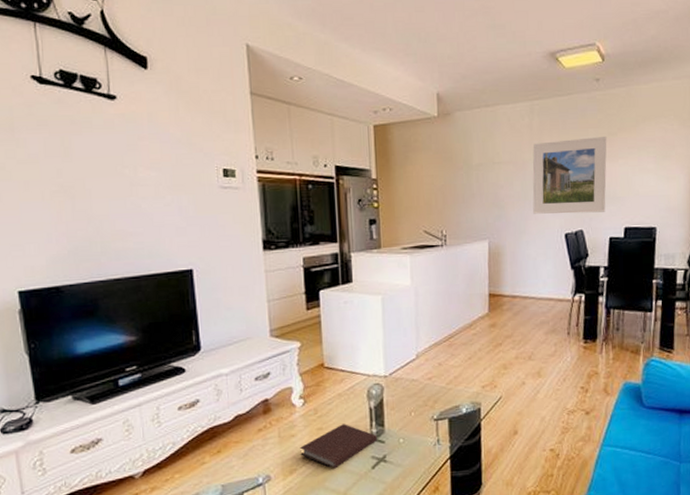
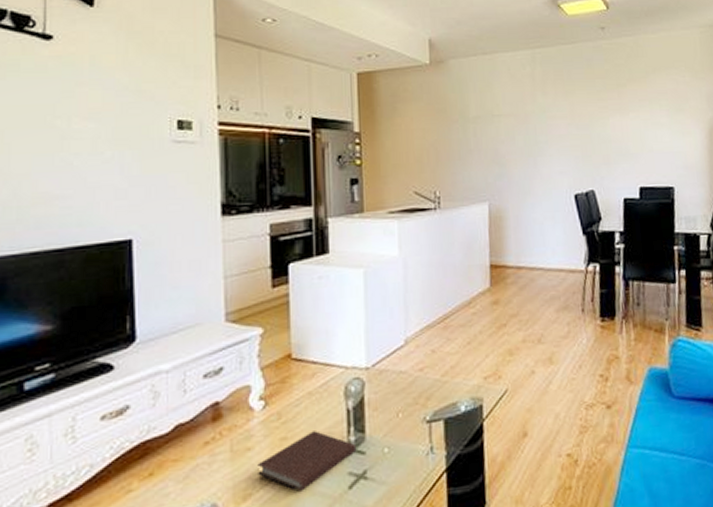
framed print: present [532,136,607,214] -> none [535,87,618,173]

